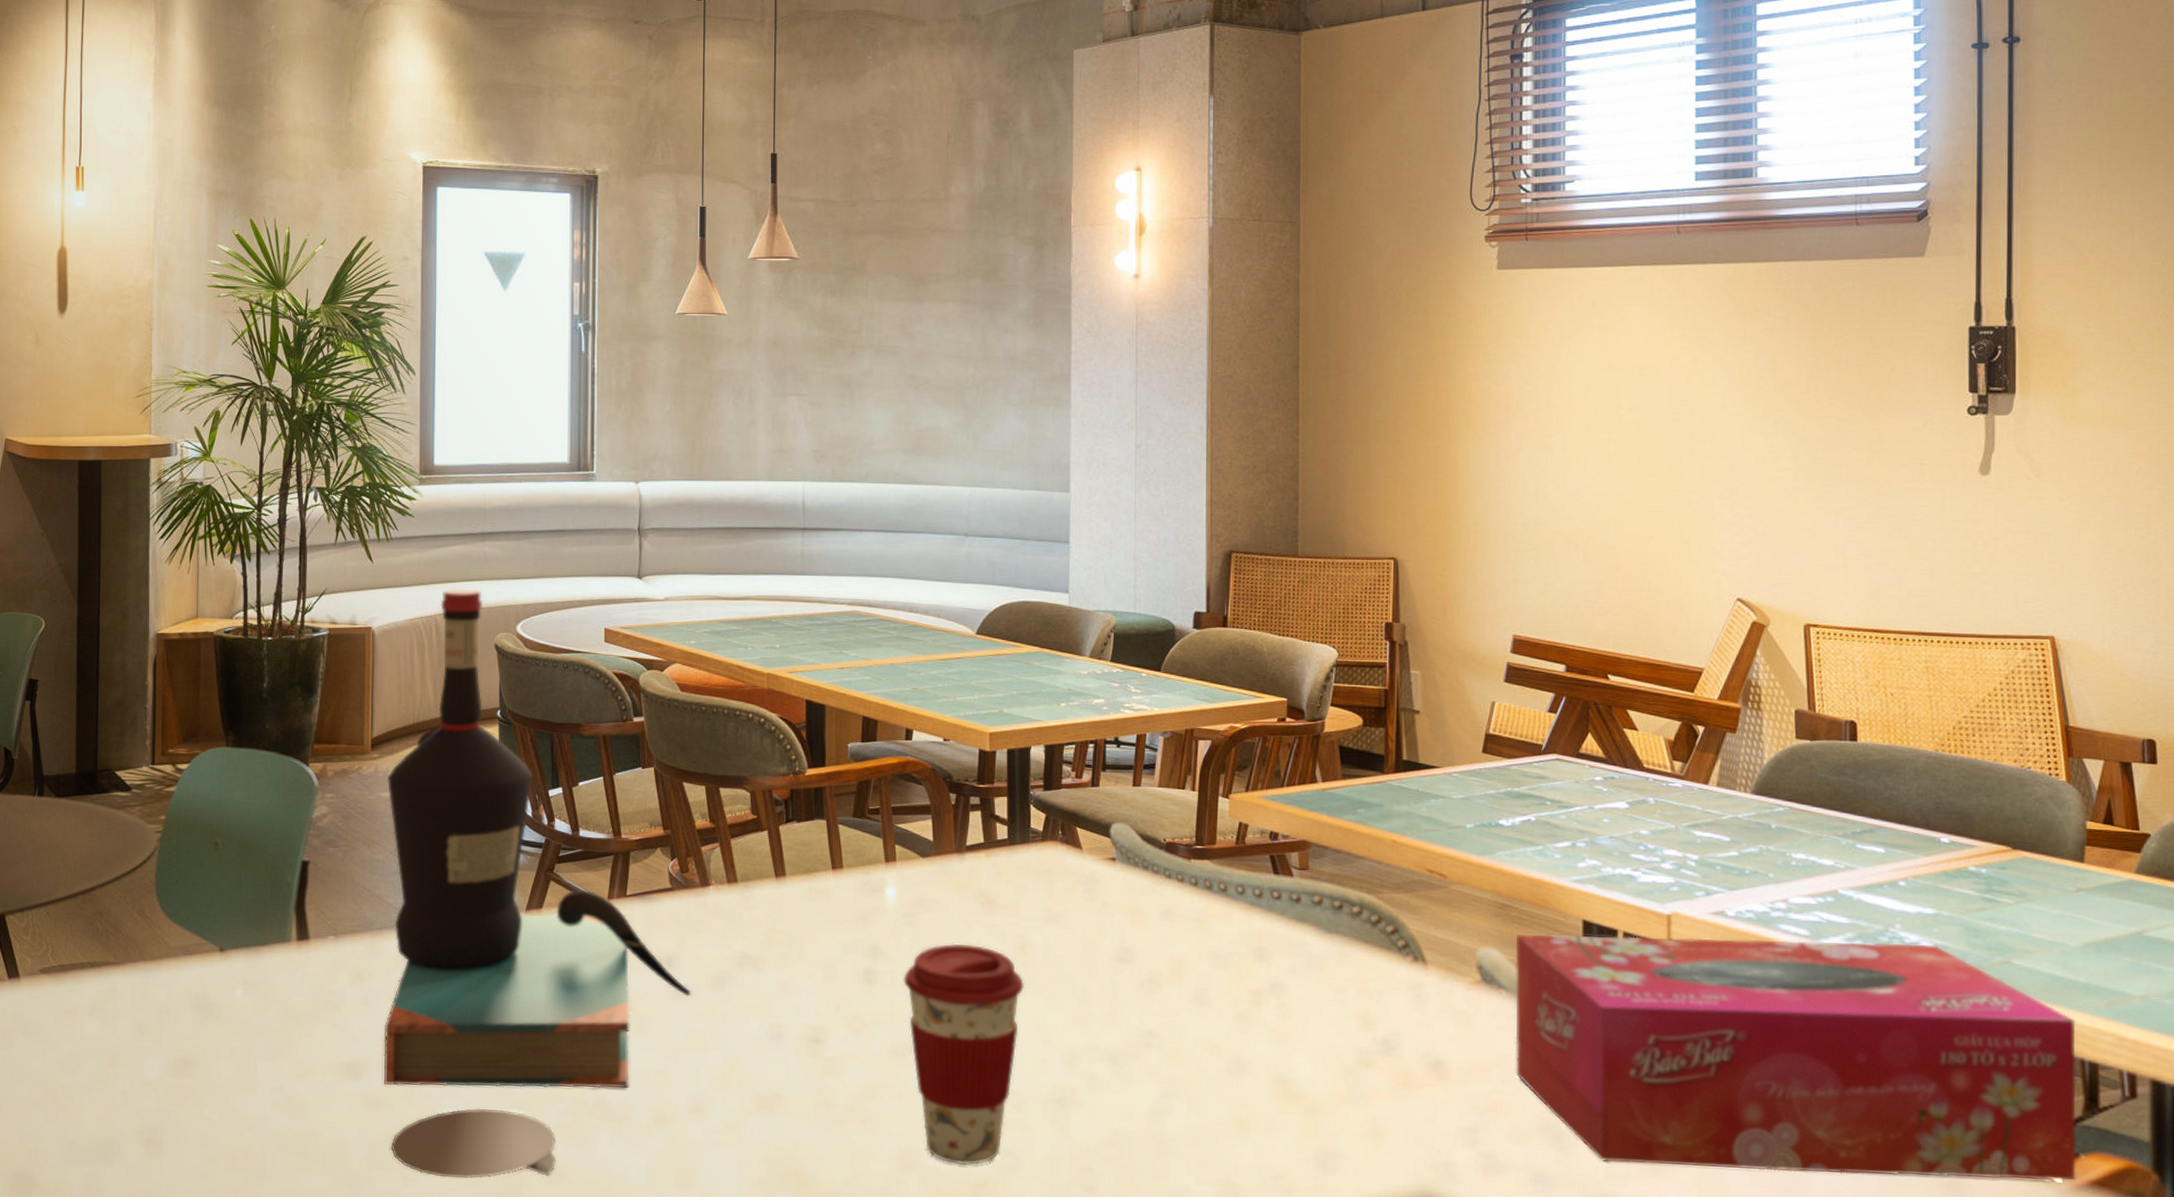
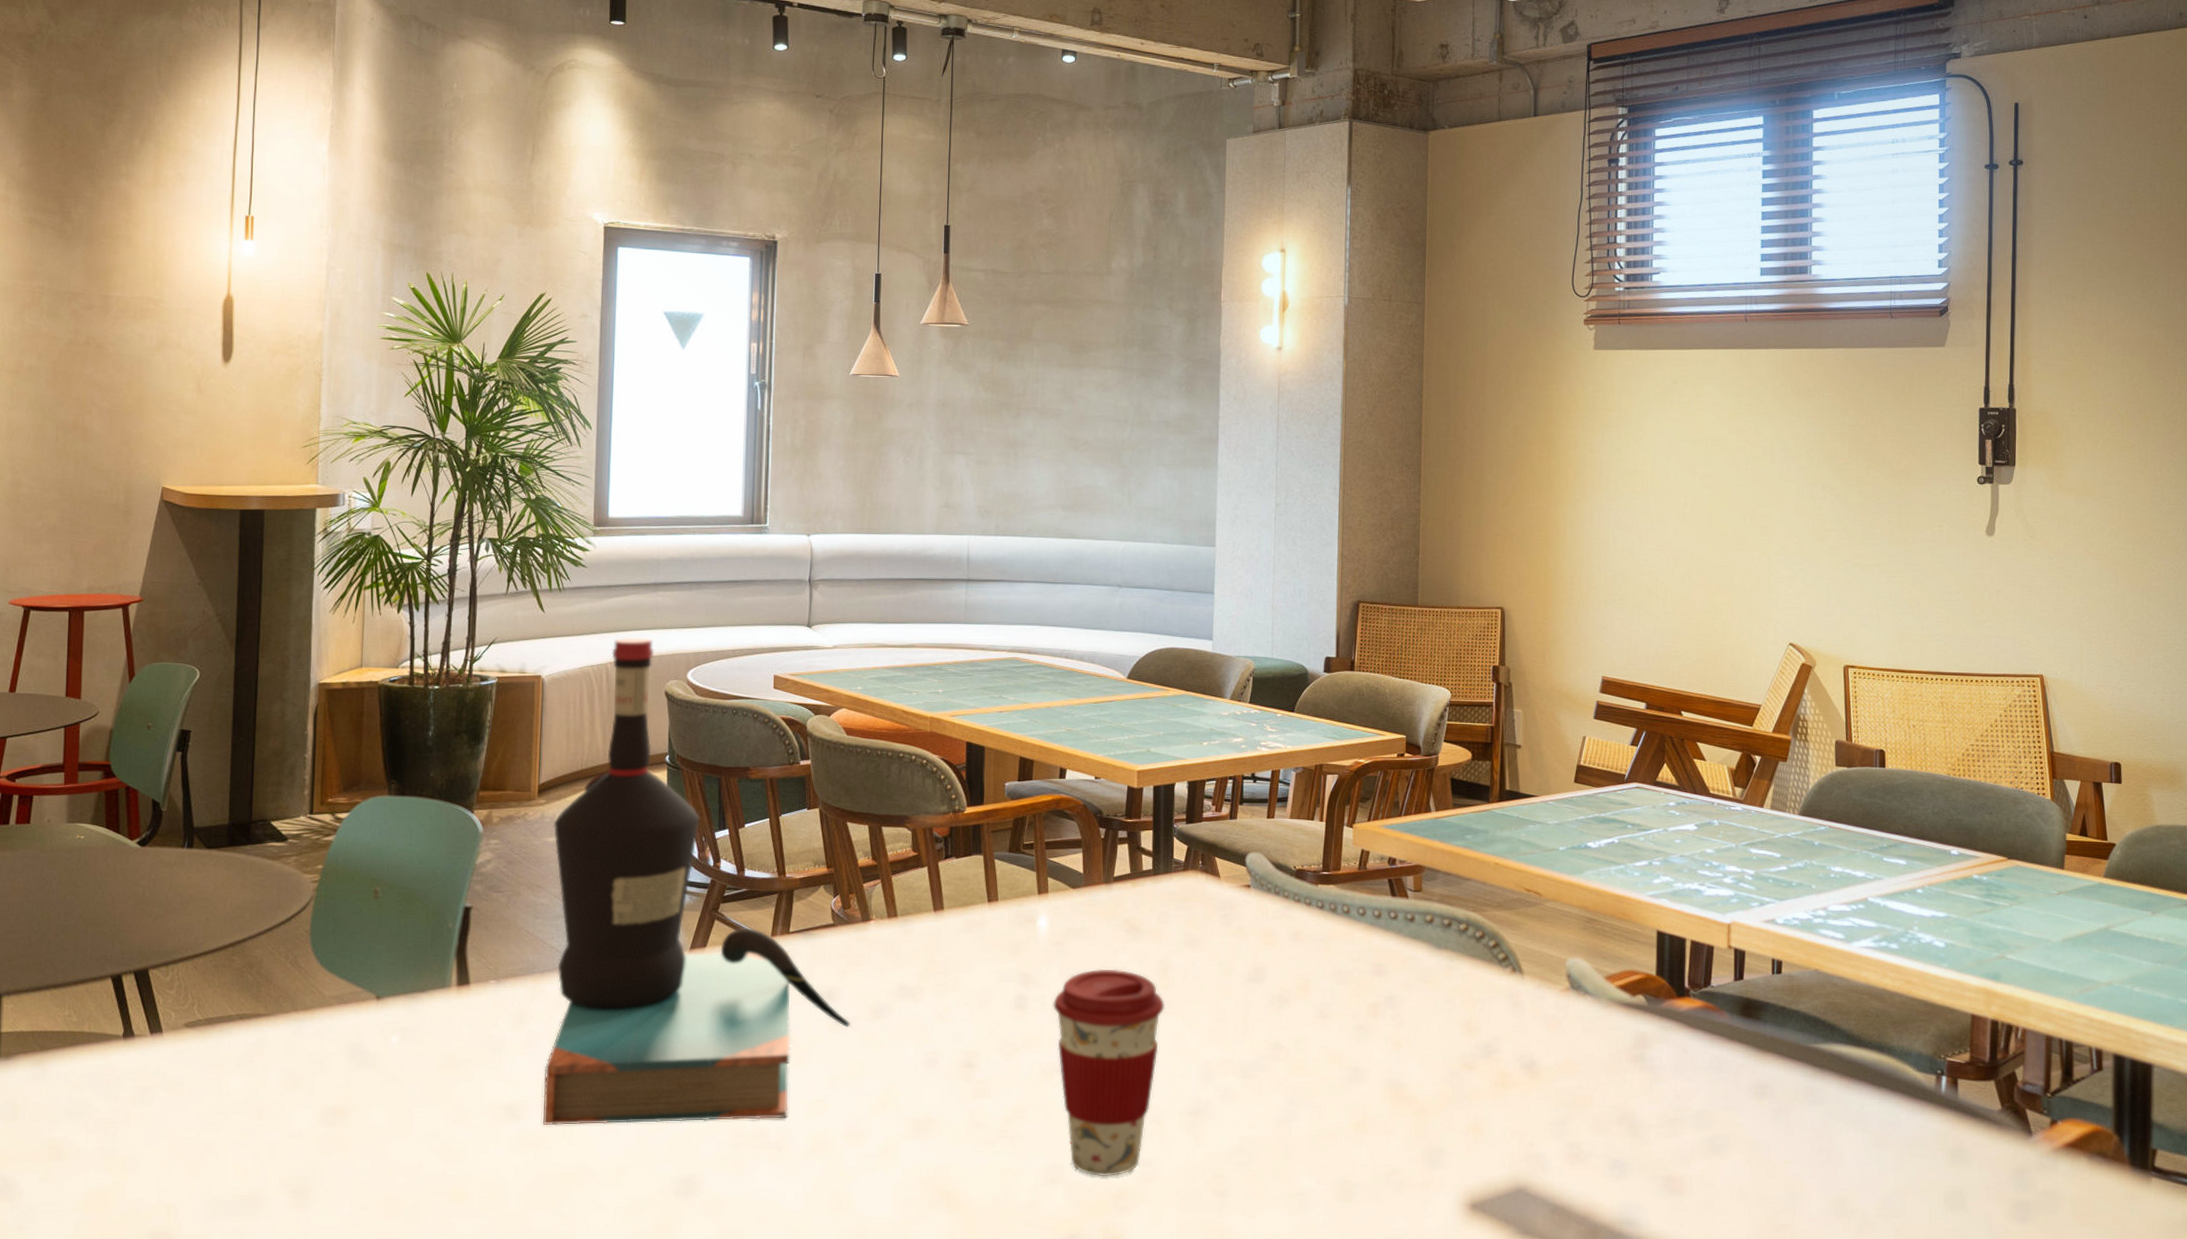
coaster: present [390,1108,557,1179] -> none [548,1144,715,1214]
tissue box: present [1515,934,2077,1181] -> none [1598,943,2056,1148]

